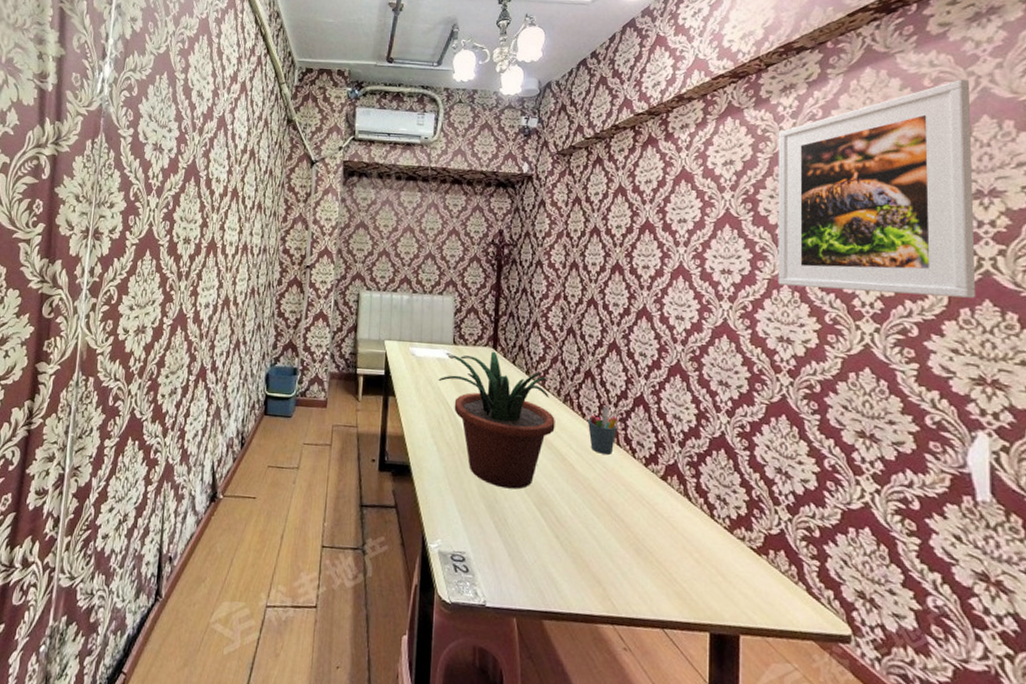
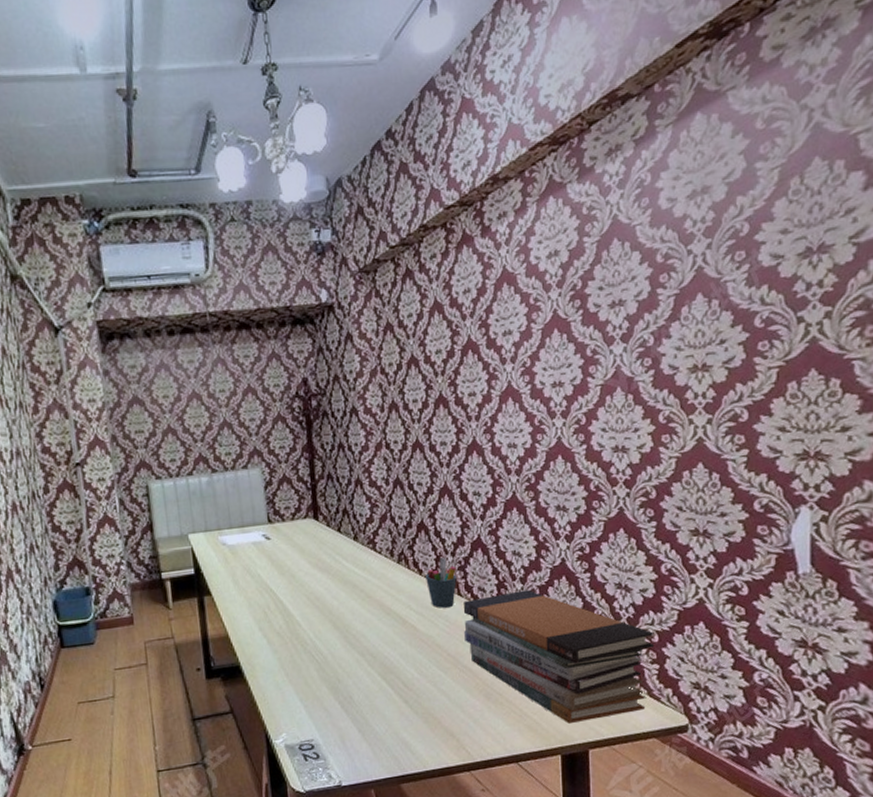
potted plant: present [438,351,555,490] -> none [257,522,392,666]
book stack: none [620,451,815,607] -> present [464,589,655,724]
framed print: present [778,80,976,298] -> none [604,116,803,390]

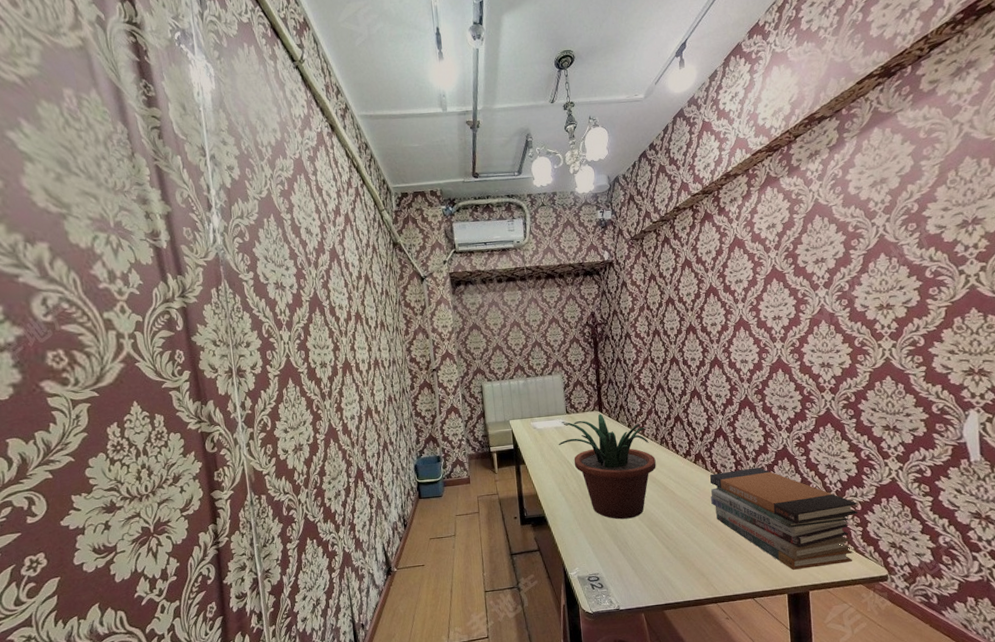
potted plant: none [257,522,392,666] -> present [558,414,656,520]
pen holder: present [424,557,457,608] -> none [680,442,705,479]

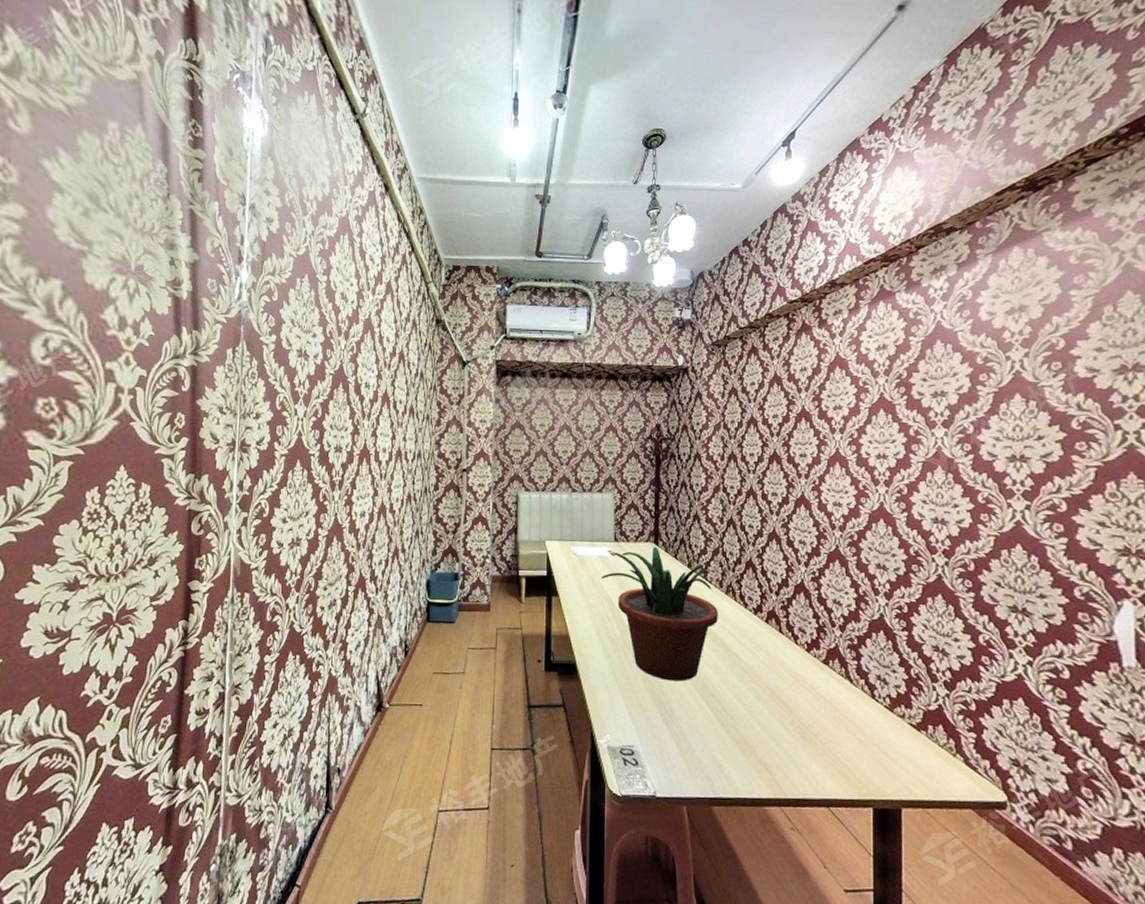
book stack: present [710,467,858,570] -> none [783,637,972,778]

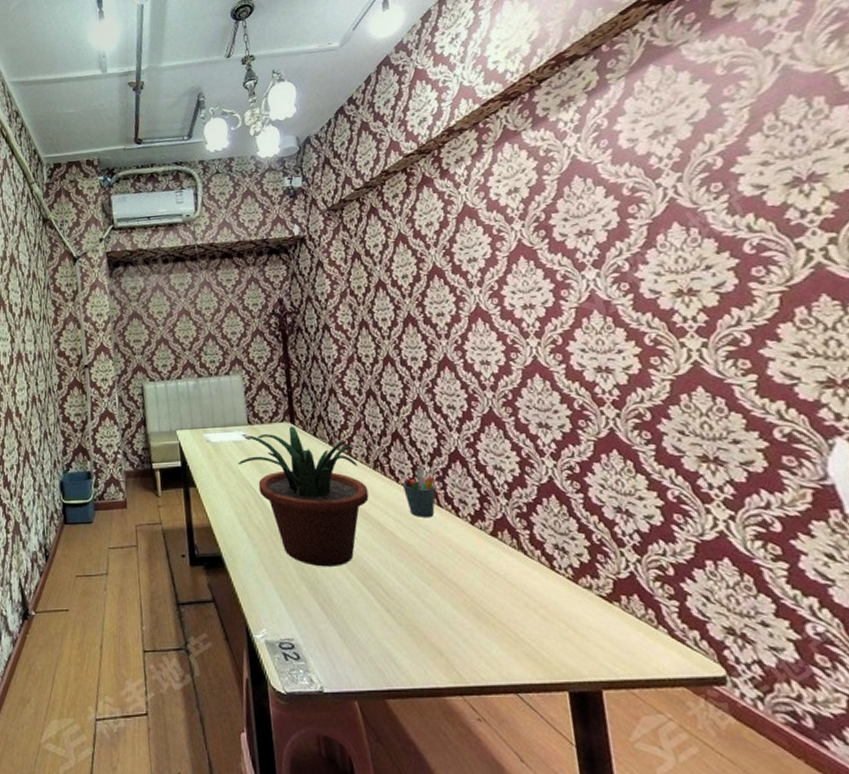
pen holder: none [749,595,779,642] -> present [401,467,436,517]

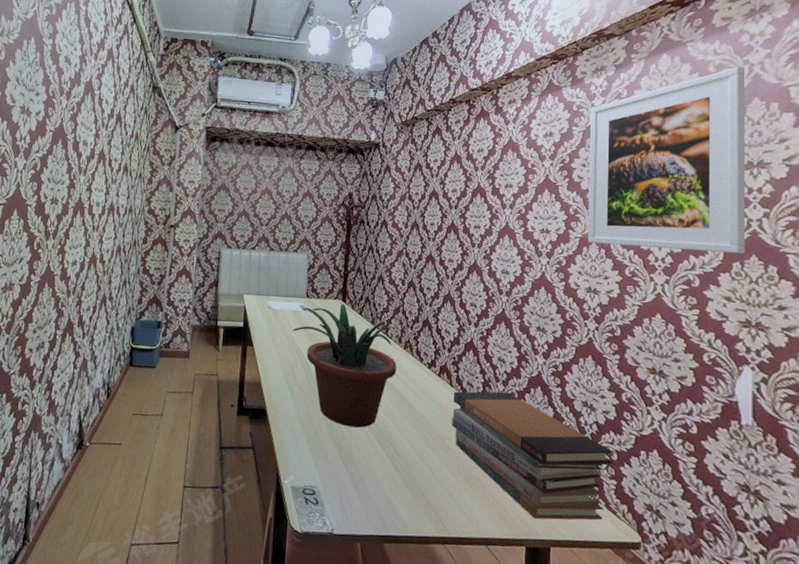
pen holder: present [401,467,436,517] -> none [424,352,451,394]
book stack: none [444,506,670,656] -> present [452,391,614,520]
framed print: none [562,61,811,312] -> present [587,67,746,254]

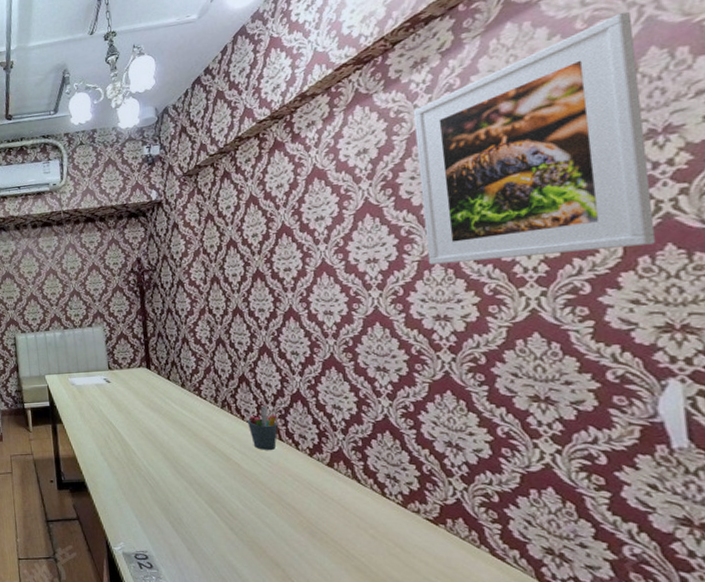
potted plant: present [292,303,397,428] -> none [99,371,217,492]
pen holder: none [424,352,451,394] -> present [247,406,278,450]
book stack: present [452,391,614,520] -> none [285,440,495,570]

